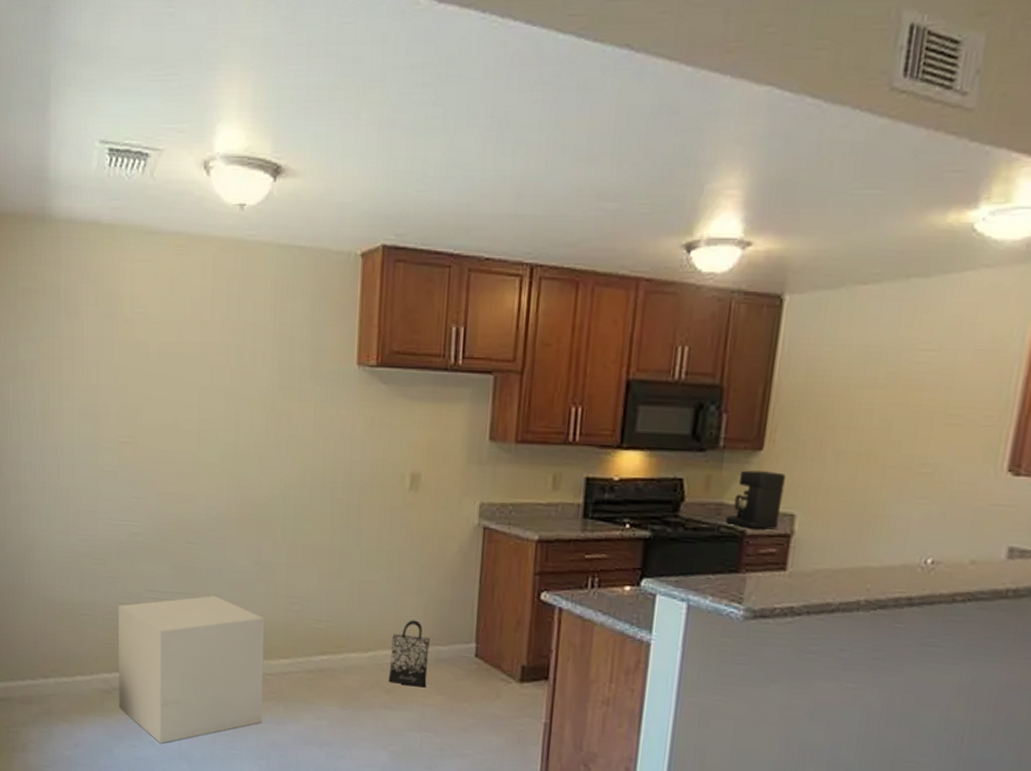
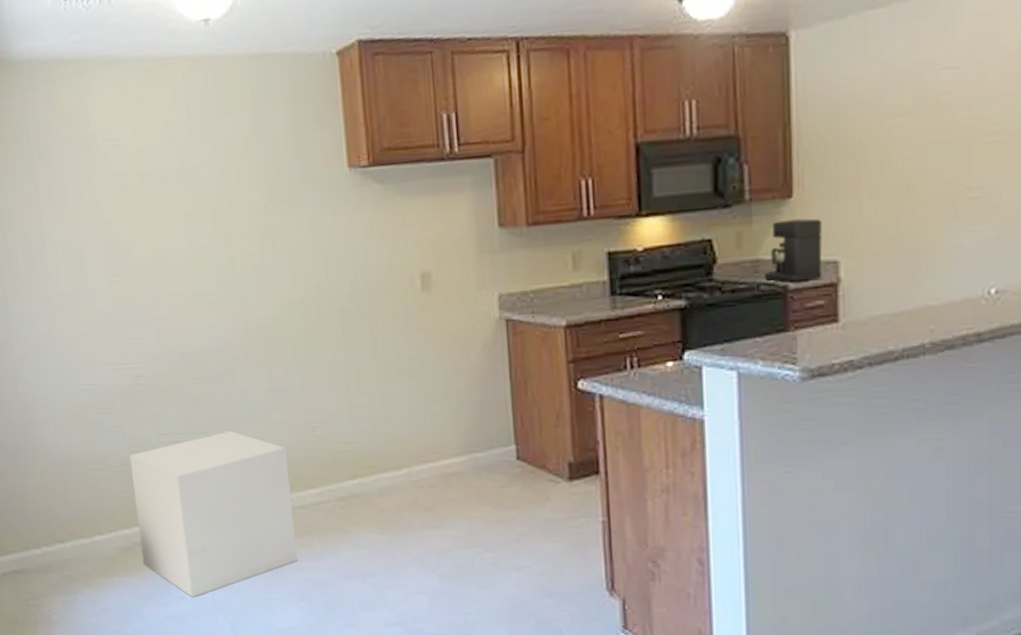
shopping bag: present [388,620,430,688] -> none [424,428,469,500]

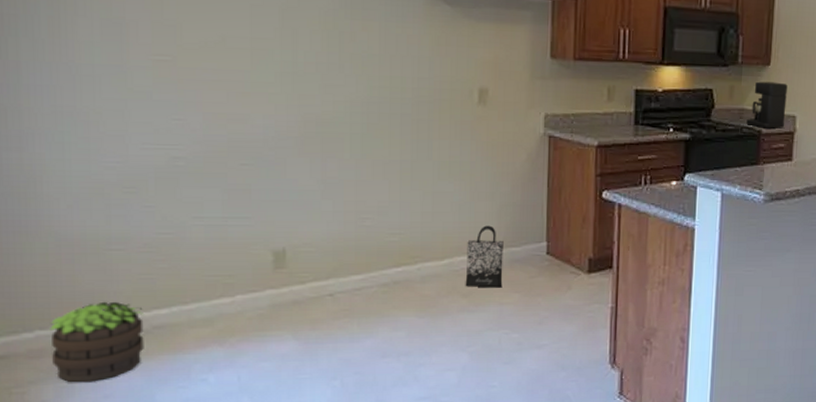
potted plant: none [52,519,129,597] -> present [50,301,145,383]
cardboard box: present [129,430,299,598] -> none [157,217,335,381]
shopping bag: none [424,428,469,500] -> present [465,225,504,288]

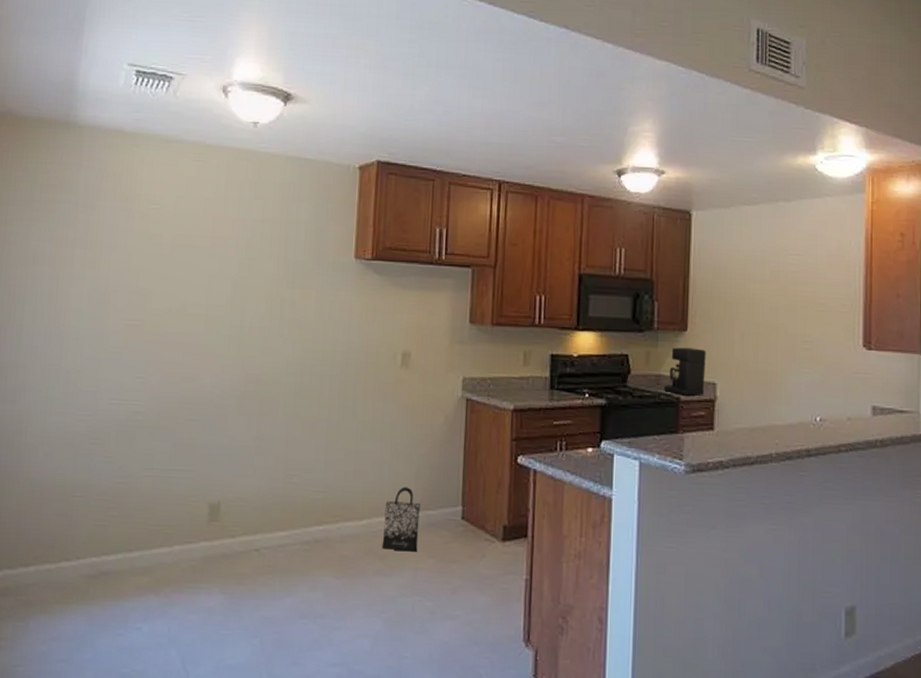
potted plant: present [50,301,145,383] -> none [14,545,95,624]

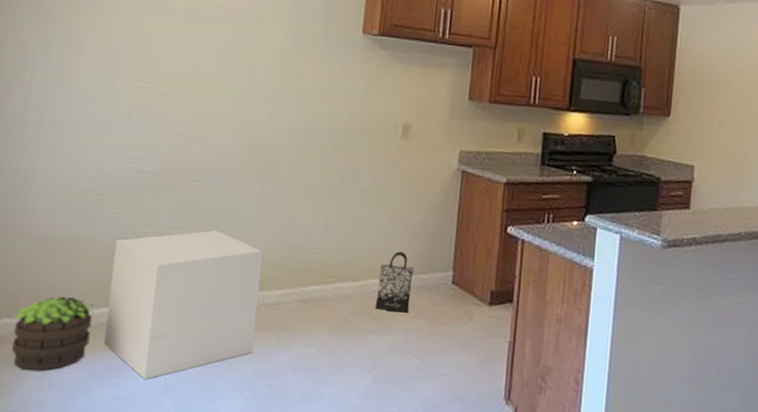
potted plant: none [14,545,95,624] -> present [12,296,95,371]
cardboard box: none [105,471,264,630] -> present [103,230,264,381]
coffee maker: present [664,347,706,396] -> none [646,131,686,177]

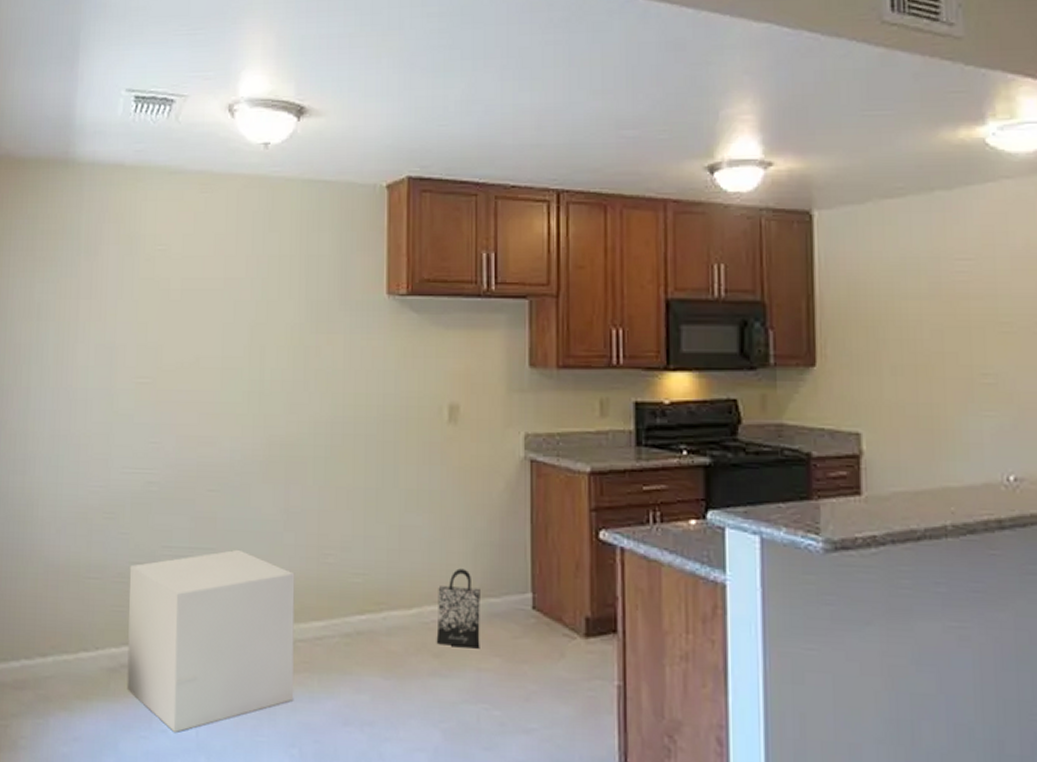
potted plant: present [12,296,95,371] -> none [33,633,114,722]

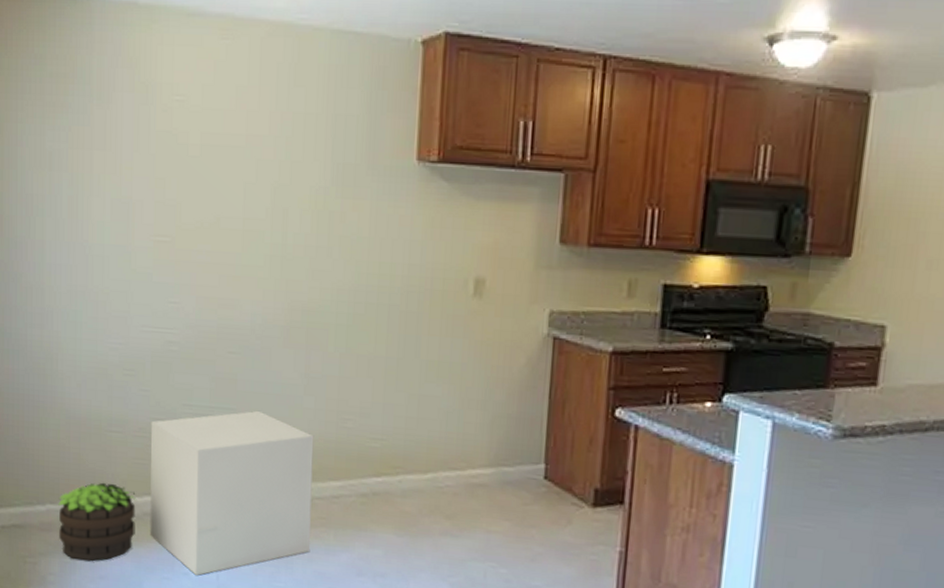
potted plant: none [33,633,114,722] -> present [58,482,137,561]
shopping bag: present [436,568,480,649] -> none [449,438,495,513]

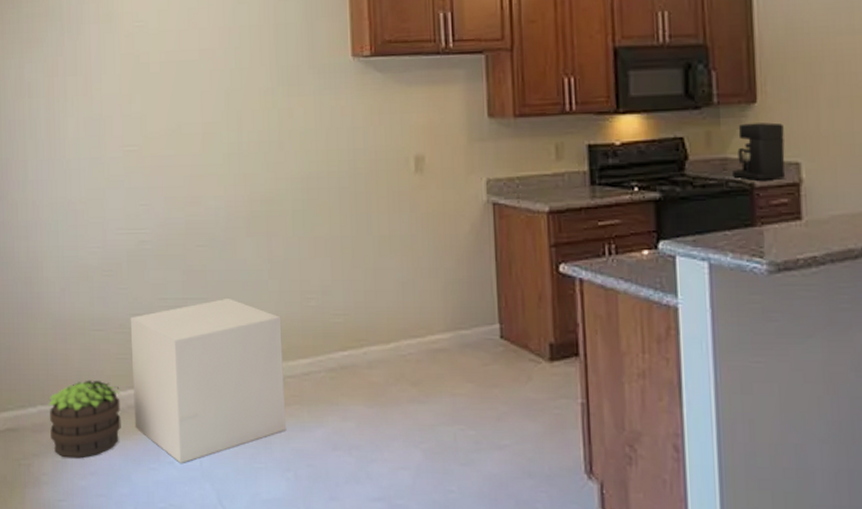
coffee maker: none [812,278,875,342] -> present [732,122,785,180]

